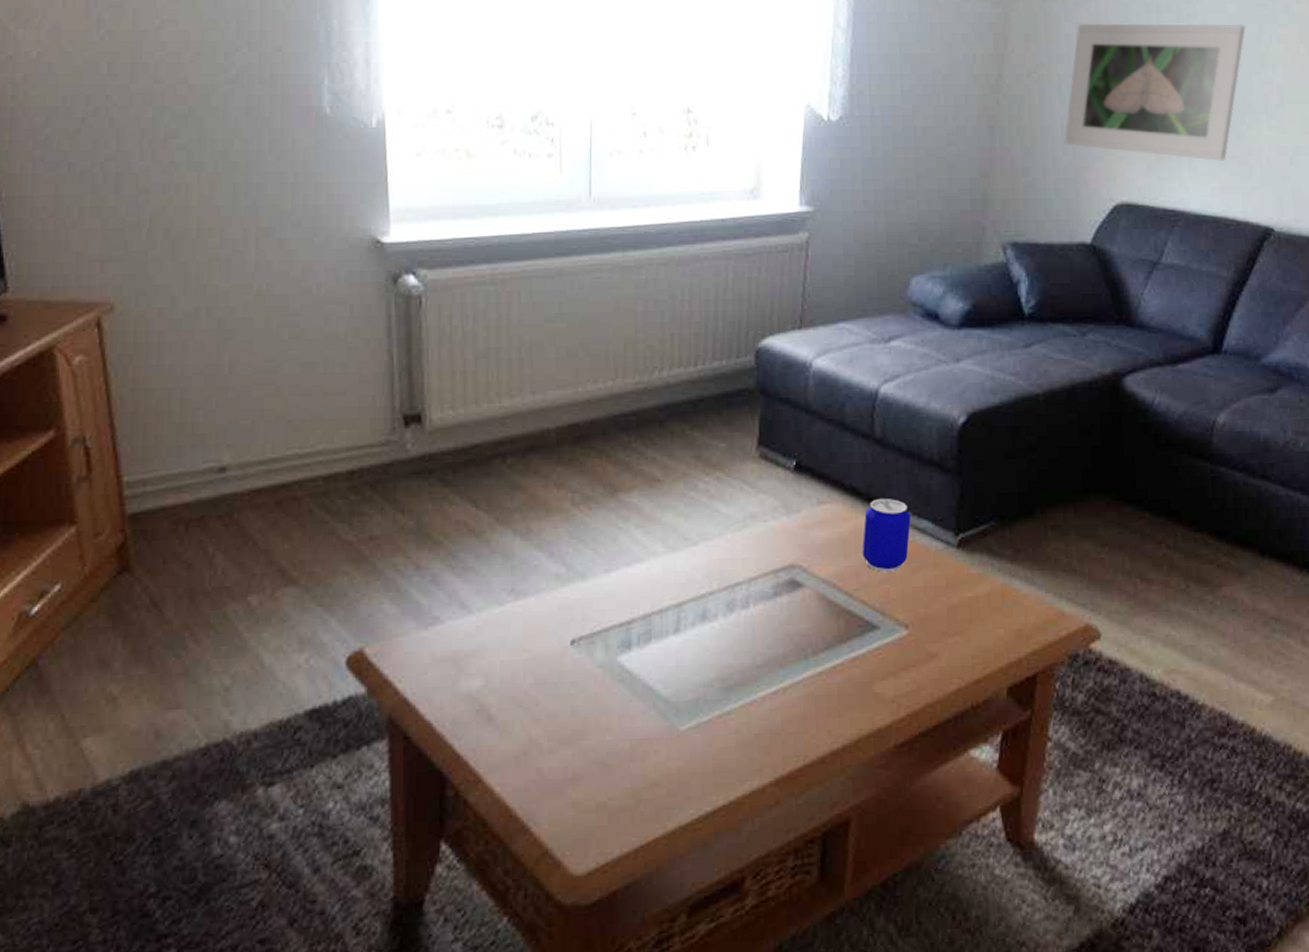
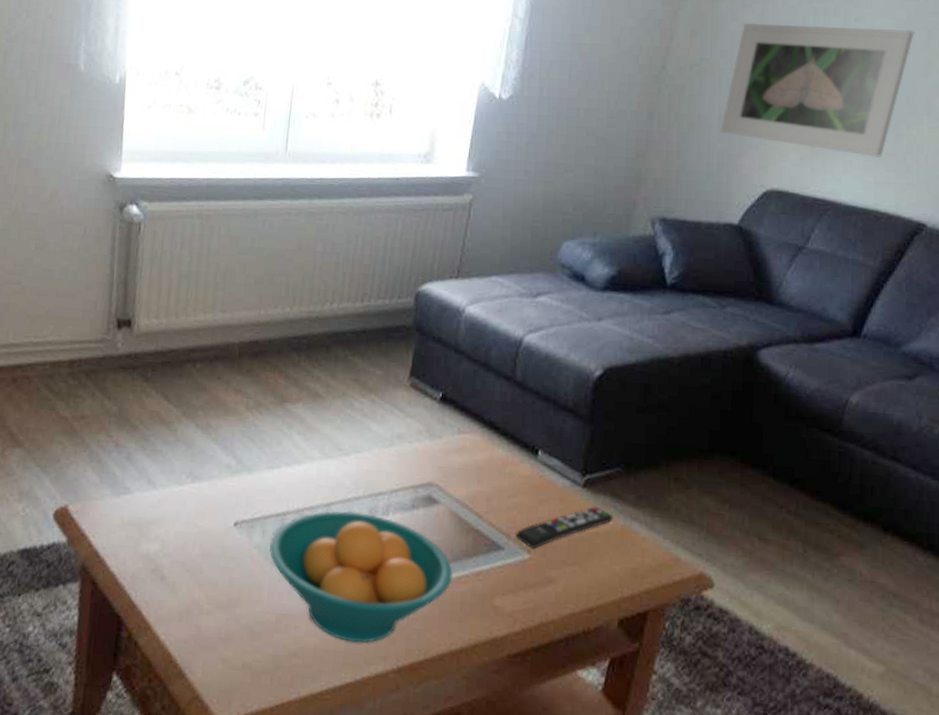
fruit bowl: none [614,608,827,759] -> present [269,510,453,643]
beer can: present [862,499,911,572] -> none [494,435,542,501]
remote control: none [891,567,992,623] -> present [516,506,614,548]

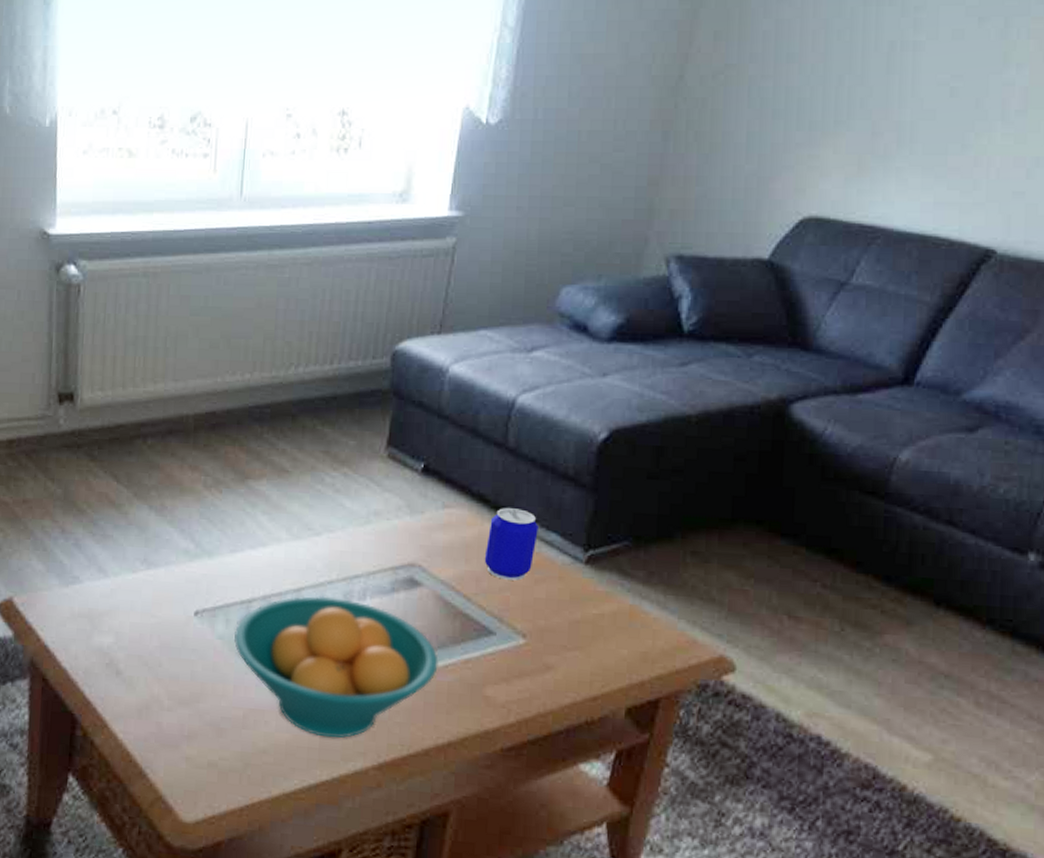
beer can: none [494,435,542,501] -> present [484,508,538,581]
remote control: present [516,506,614,548] -> none [509,585,621,633]
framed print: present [720,22,914,157] -> none [749,17,988,173]

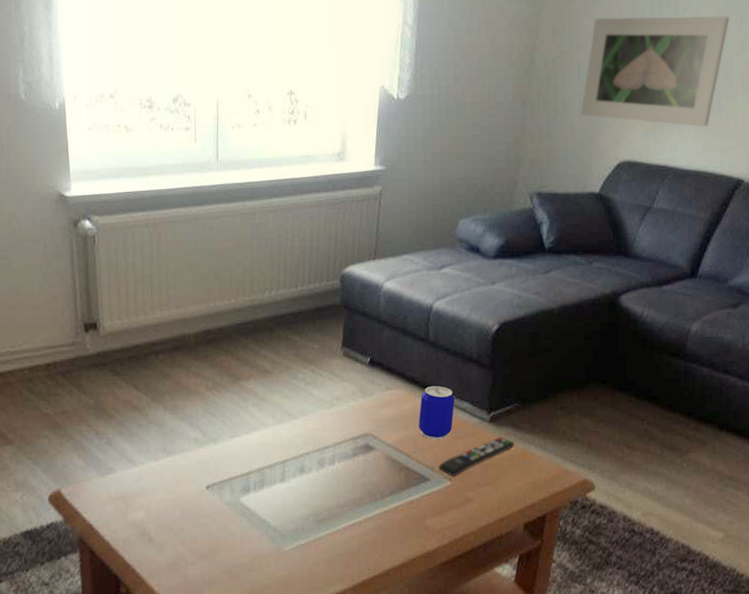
fruit bowl: present [233,596,439,738] -> none [237,464,391,571]
remote control: none [509,585,621,633] -> present [439,437,515,476]
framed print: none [749,17,988,173] -> present [581,16,730,127]

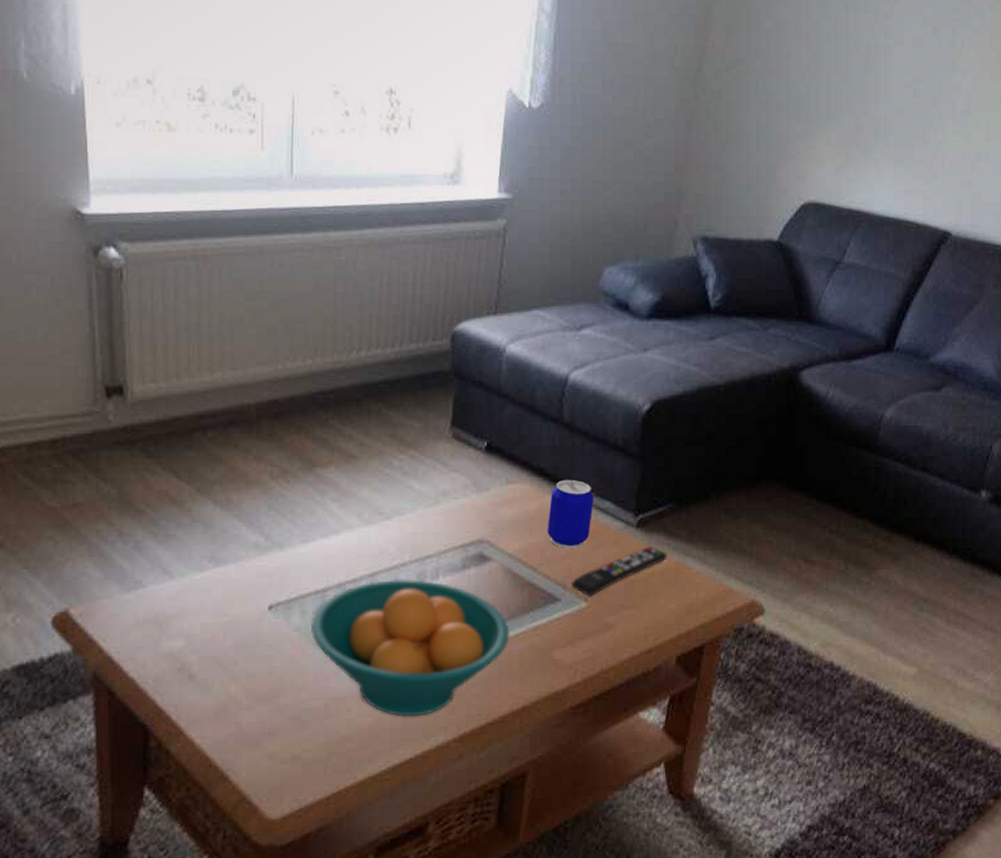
fruit bowl: none [237,464,391,571] -> present [310,578,510,717]
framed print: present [581,16,730,127] -> none [758,19,940,164]

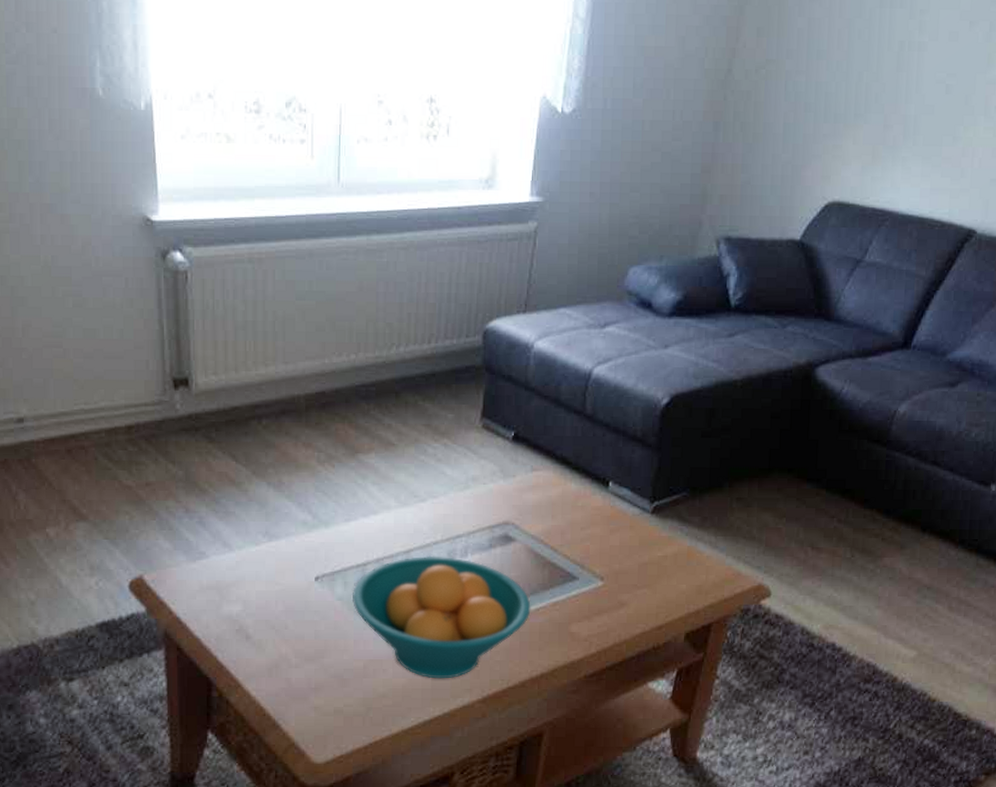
beer can: present [547,480,594,548] -> none [567,468,612,531]
remote control: present [572,546,667,596] -> none [589,531,680,576]

